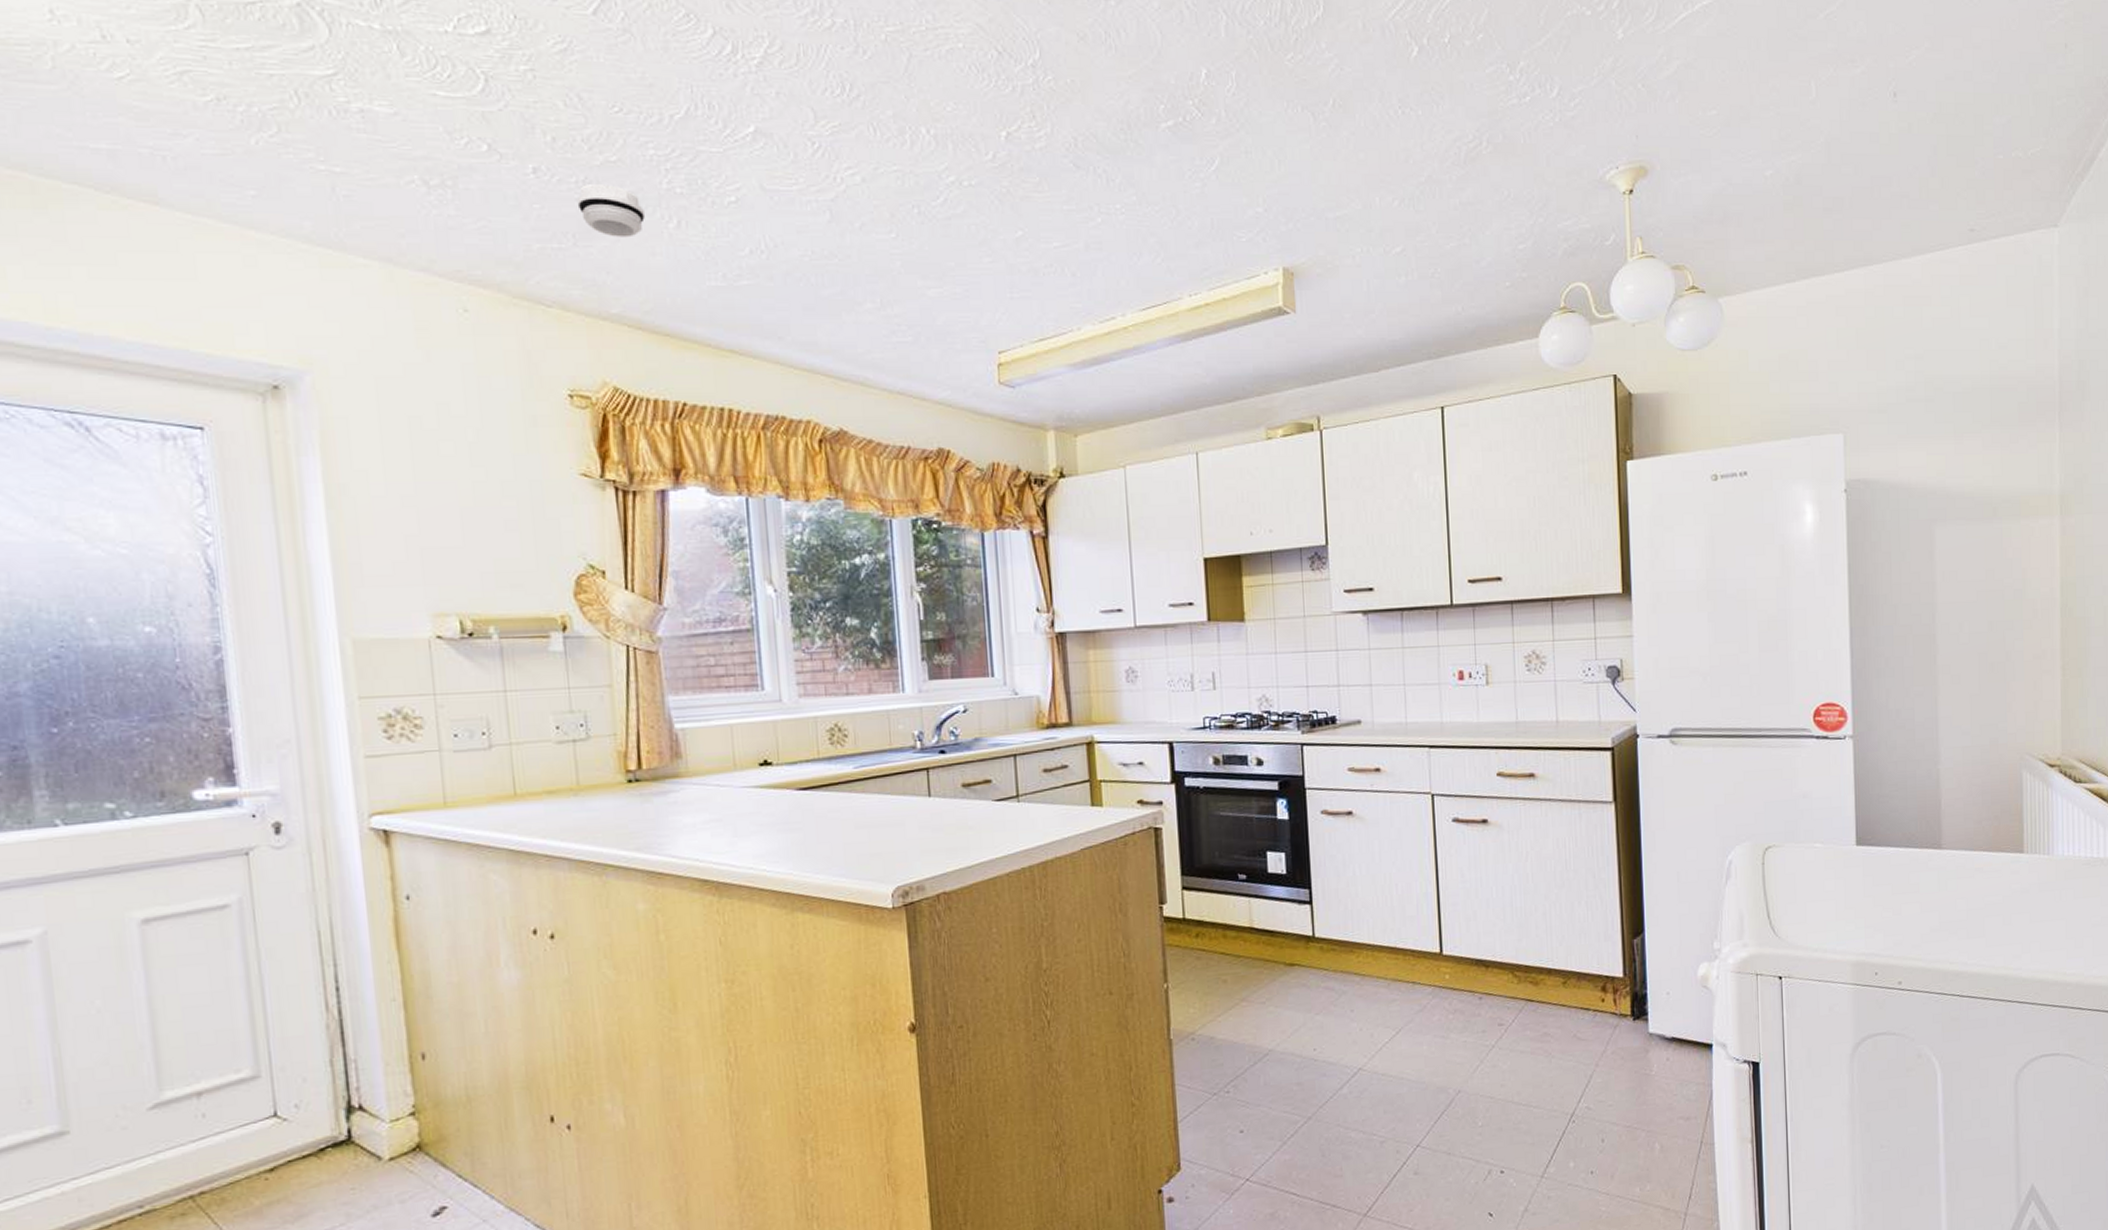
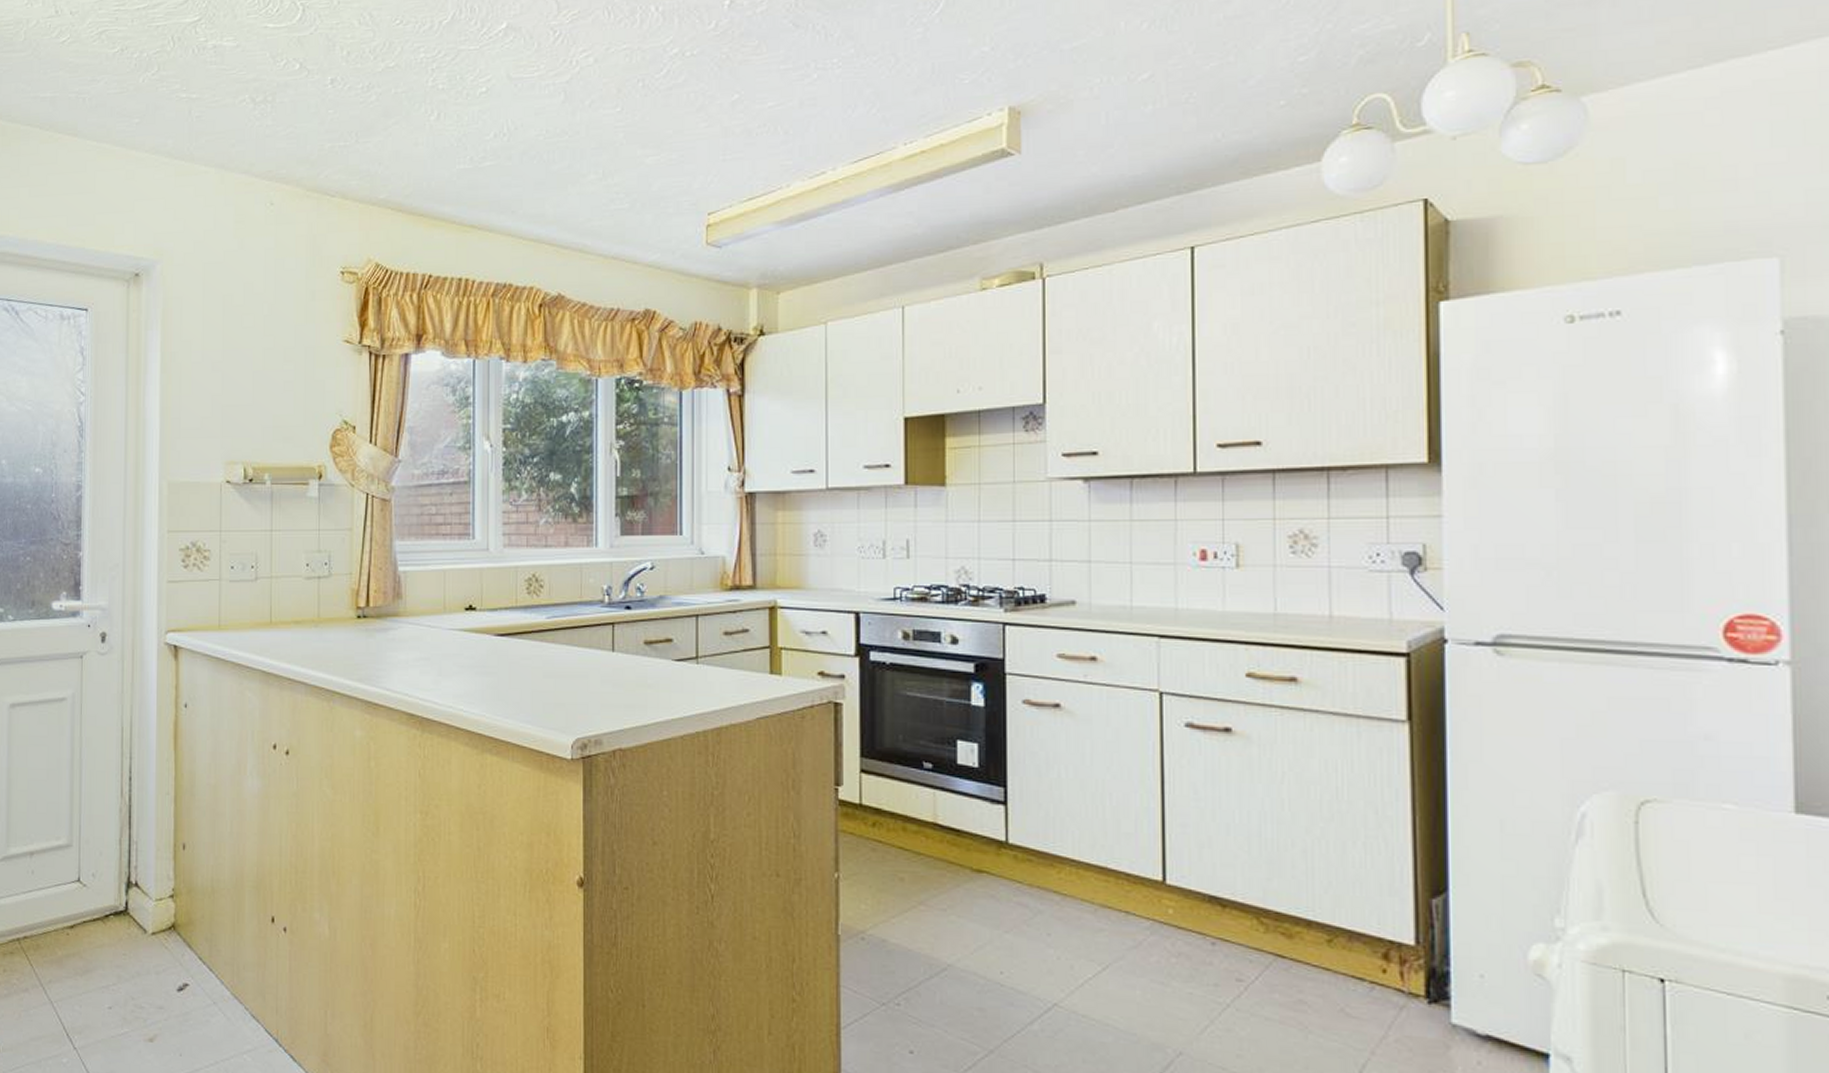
smoke detector: present [577,183,646,238] -> none [361,87,413,133]

